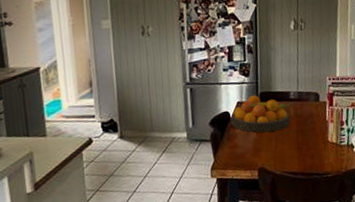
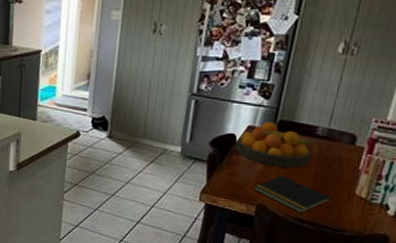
notepad: none [253,138,313,167] -> present [254,175,332,213]

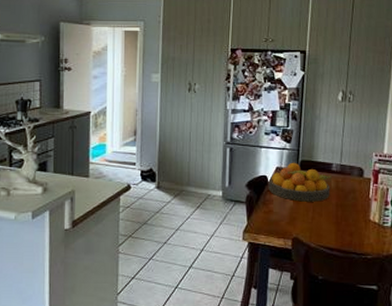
notepad: present [254,175,332,213] -> none [288,209,352,242]

